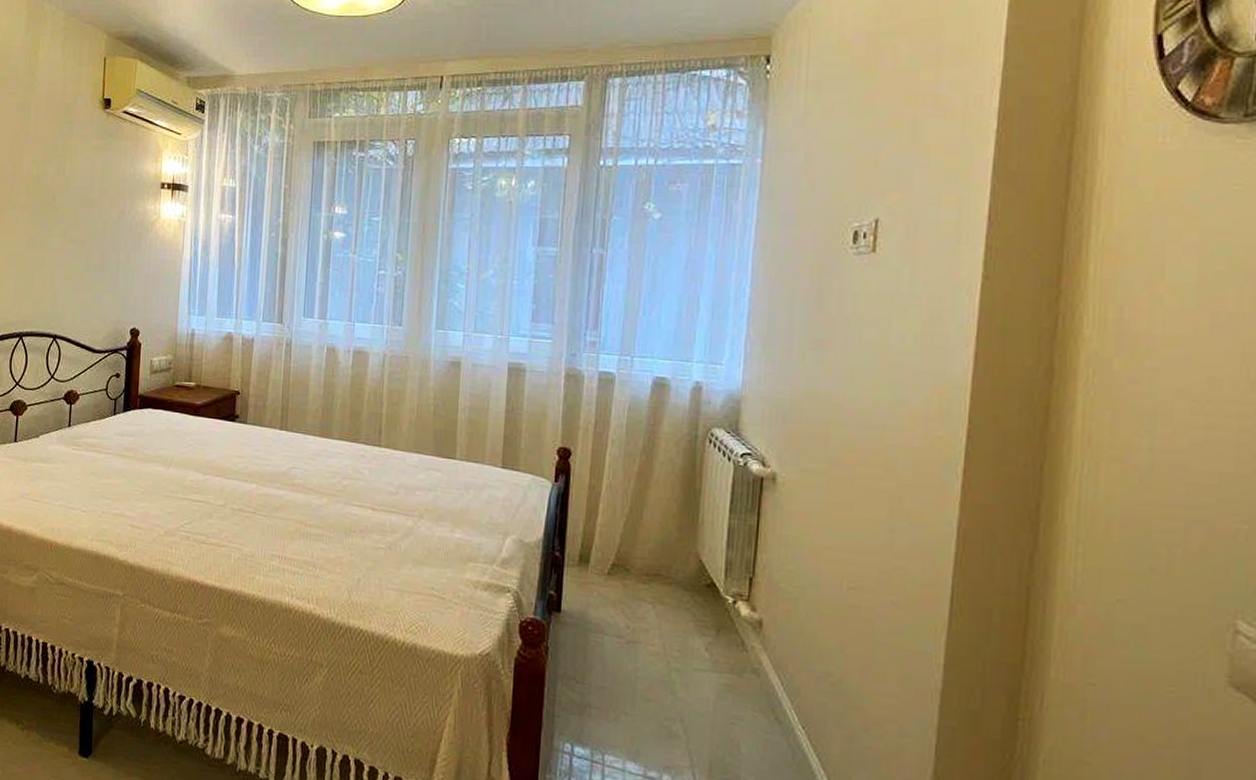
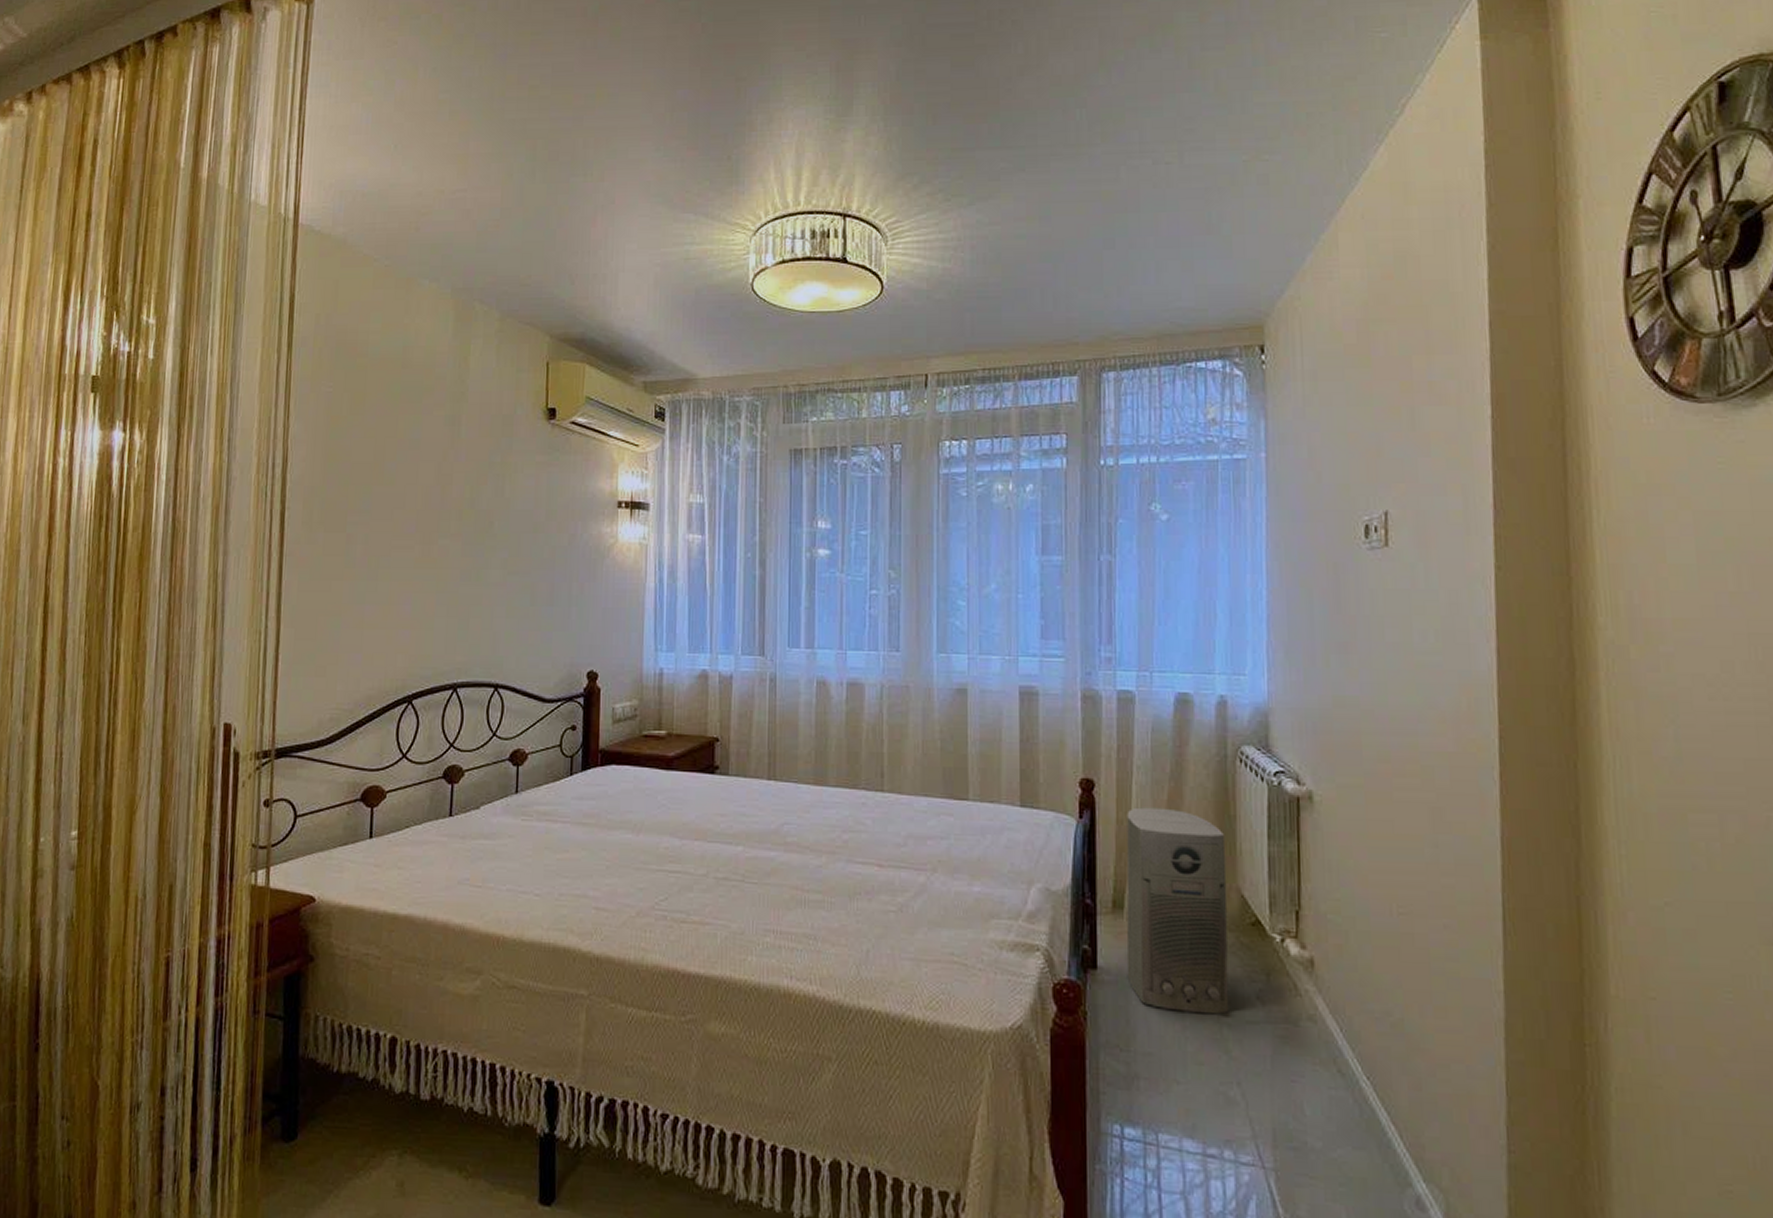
air purifier: none [587,475,689,661] -> present [1126,807,1229,1015]

